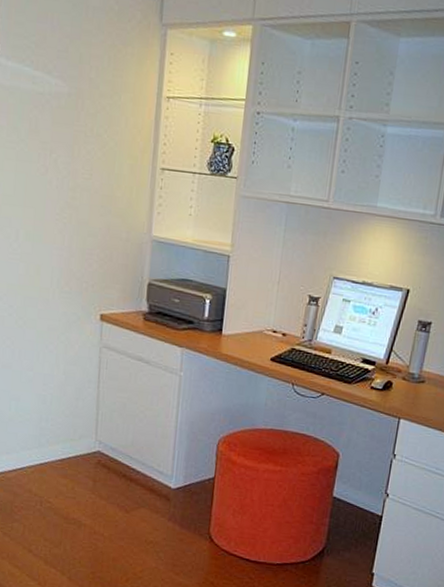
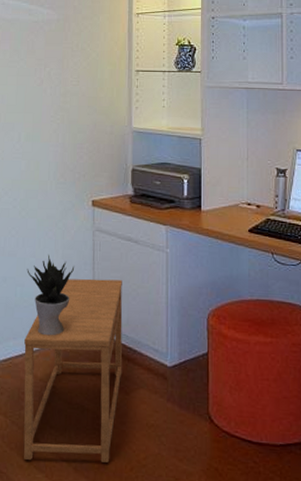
side table: none [15,396,130,574] -> present [23,278,123,463]
potted plant: none [23,368,78,453] -> present [27,254,75,336]

